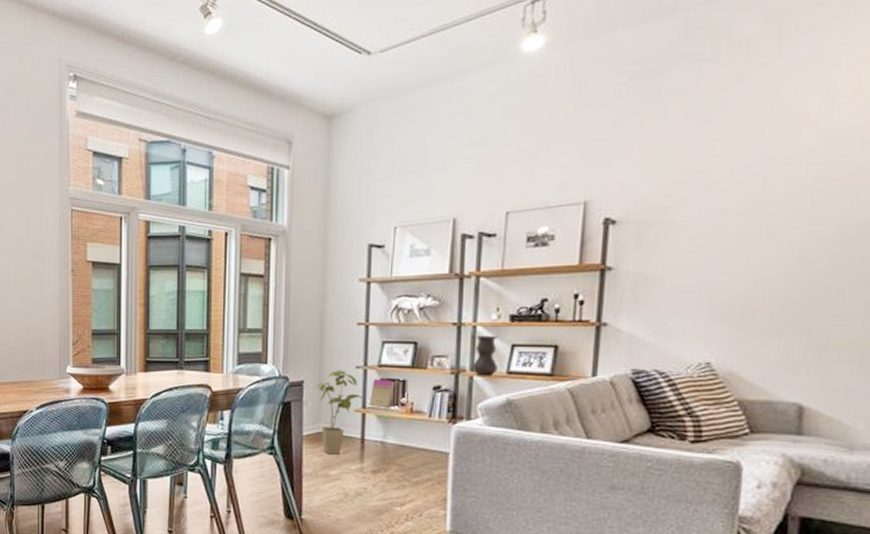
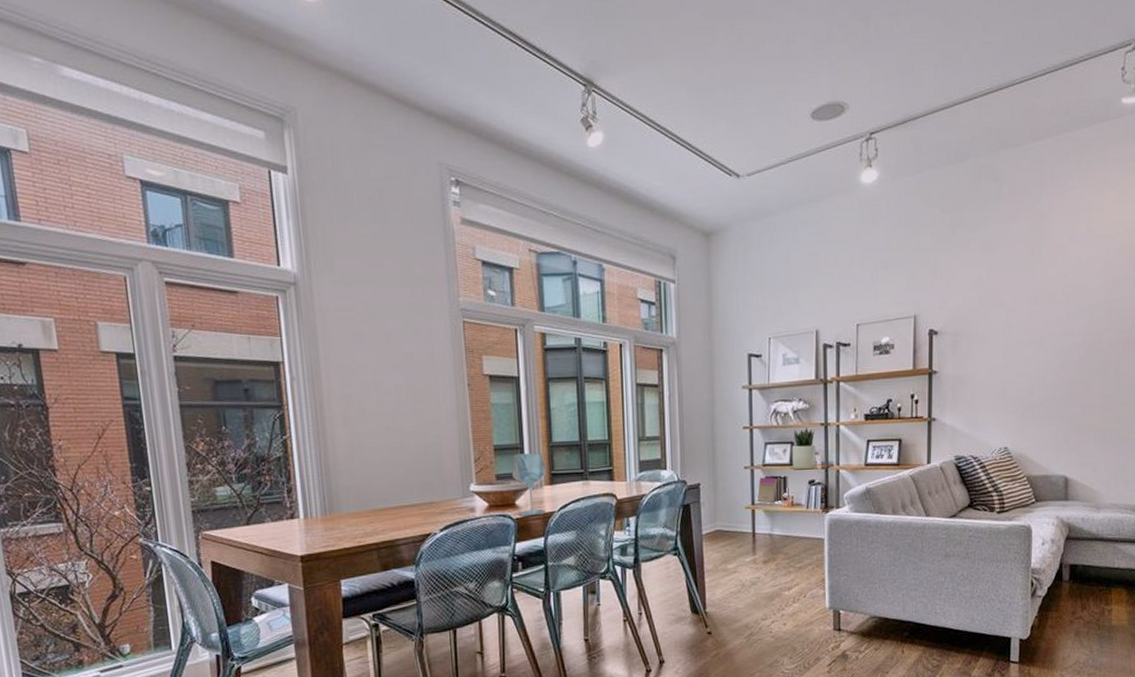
wine glass: none [107,339,142,401] -> present [511,453,547,516]
house plant: present [315,370,362,455] -> none [710,471,751,550]
planter: none [411,328,447,374] -> present [790,428,819,470]
vase: present [472,335,498,378] -> none [838,433,858,470]

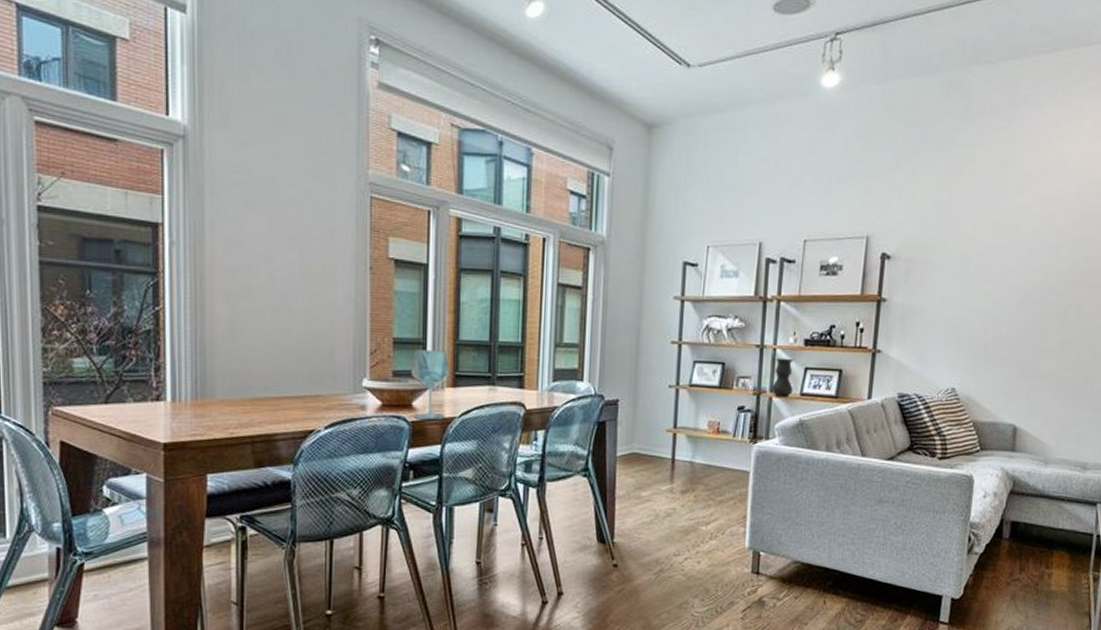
books: present [757,475,789,504] -> none [680,397,716,428]
planter: present [790,428,819,470] -> none [718,349,750,395]
vase: none [838,433,858,470] -> present [772,358,794,399]

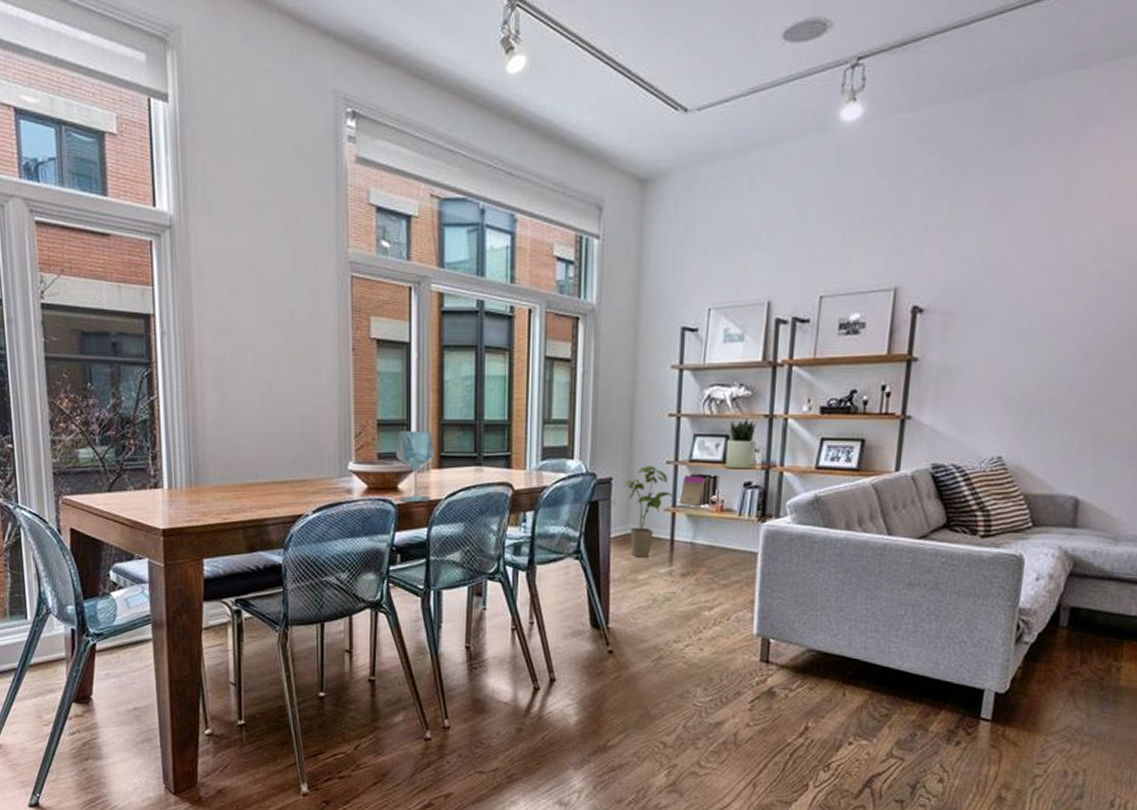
house plant: none [630,389,674,476] -> present [624,465,673,558]
books: none [680,397,716,428] -> present [680,473,720,507]
planter: none [718,349,750,395] -> present [722,420,758,470]
vase: present [772,358,794,399] -> none [782,428,808,473]

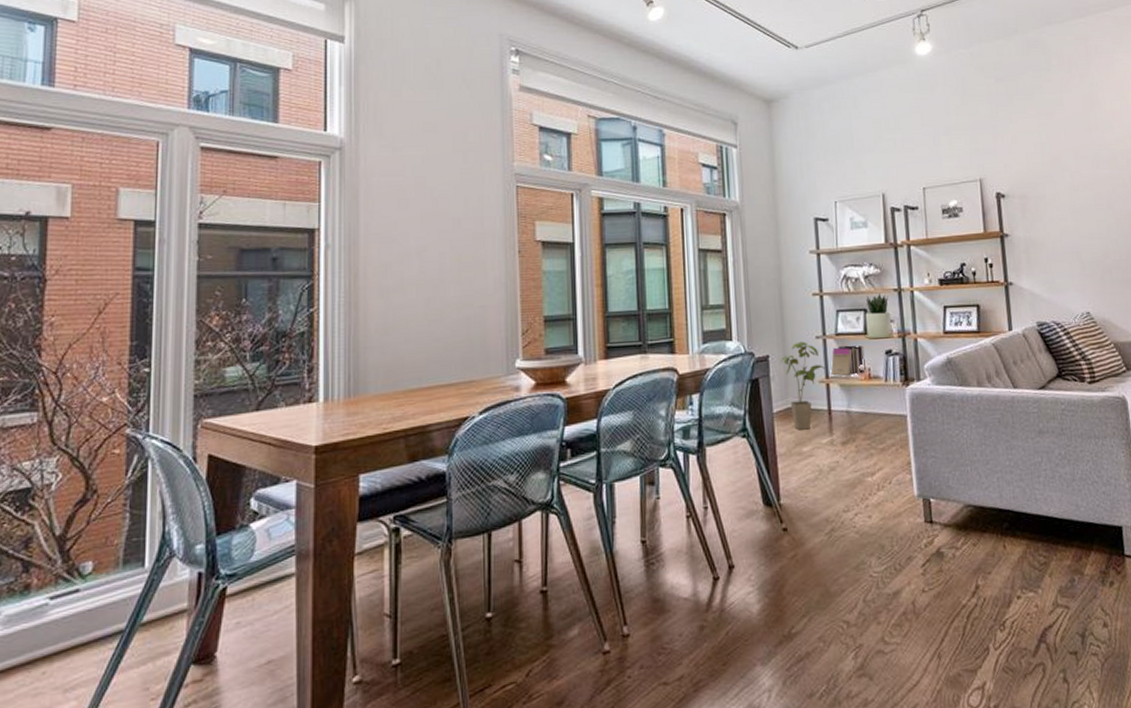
wine glass: present [395,431,435,502] -> none [562,324,602,395]

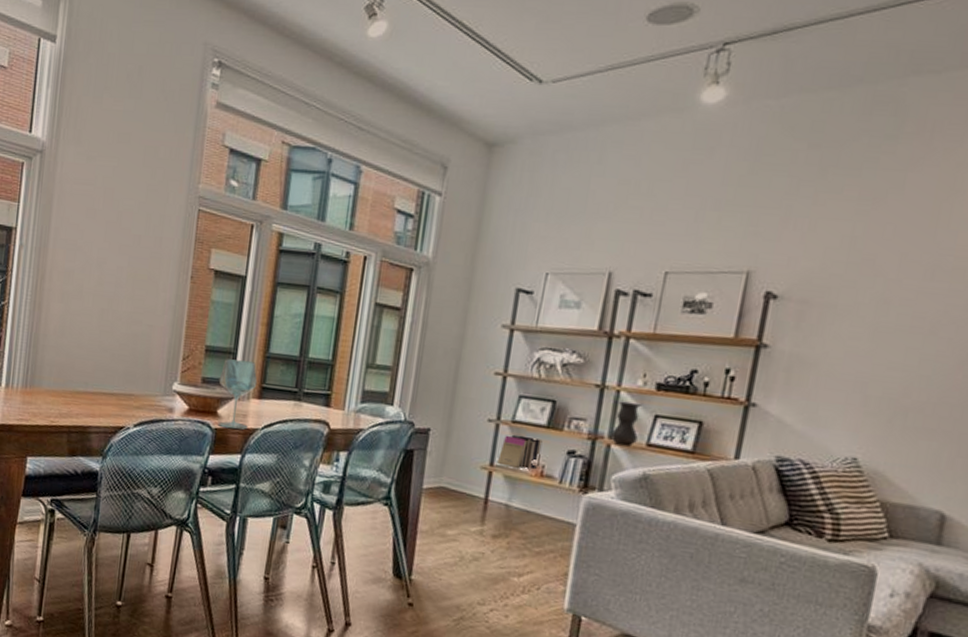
wine glass: none [562,324,602,395] -> present [218,359,258,430]
house plant: present [780,341,825,430] -> none [442,421,491,514]
planter: present [864,294,895,340] -> none [546,386,586,439]
vase: none [914,299,936,339] -> present [611,401,641,448]

